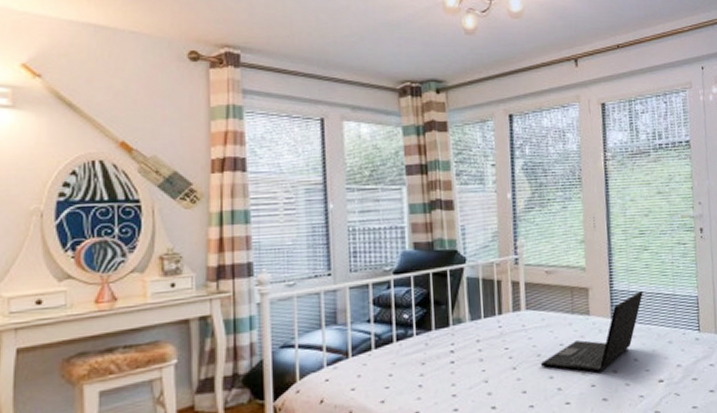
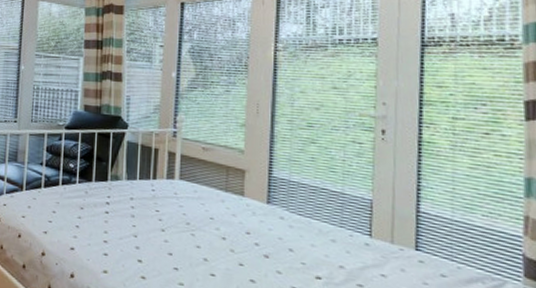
laptop: present [541,290,643,373] -> none [189,182,306,253]

